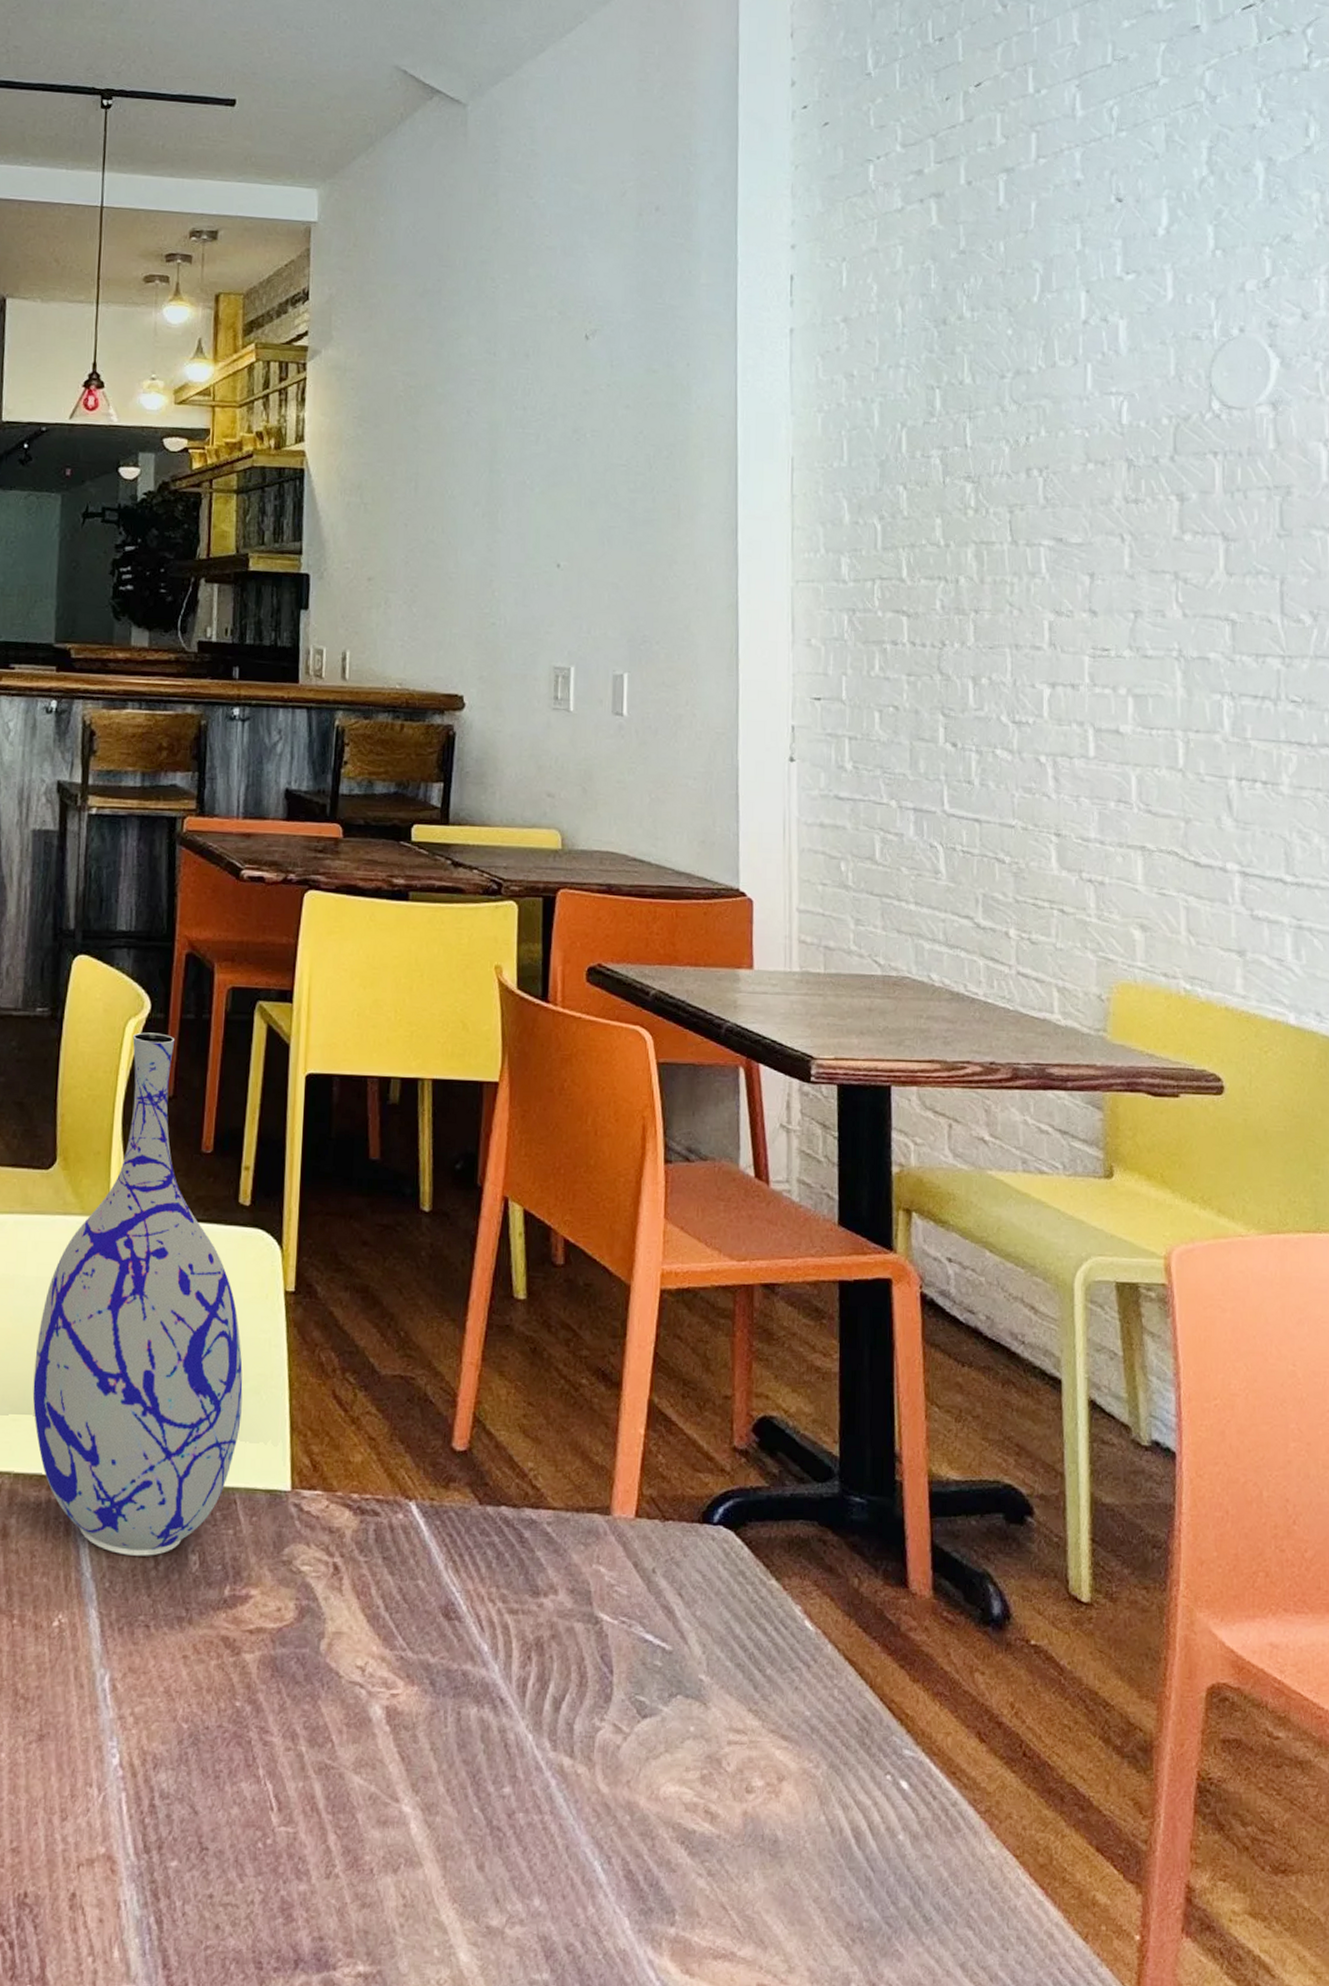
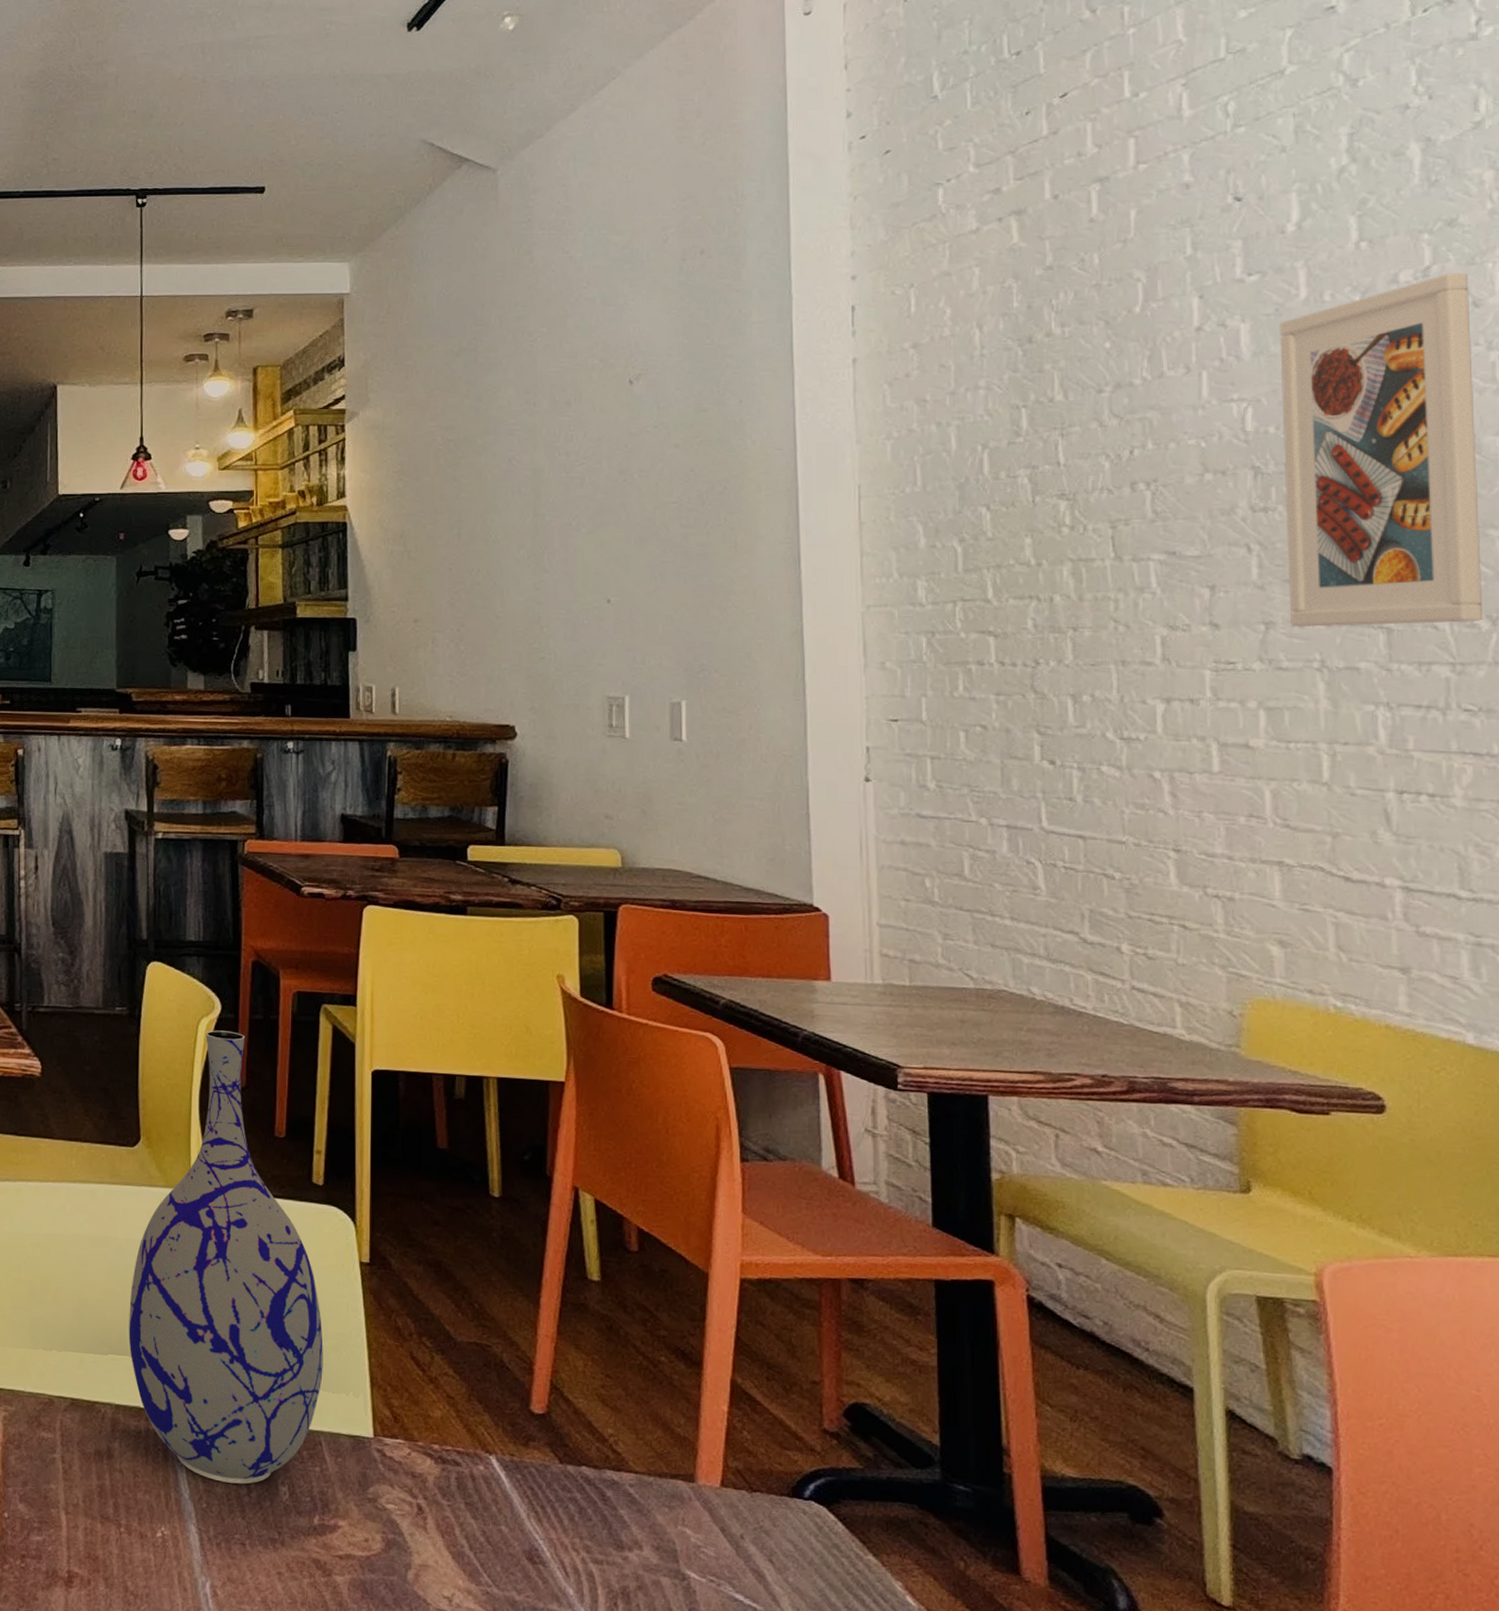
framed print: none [1150,285,1307,617] -> present [1280,272,1484,627]

